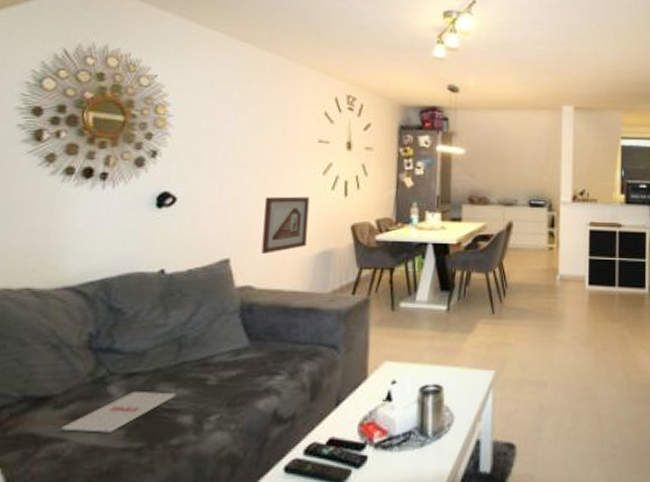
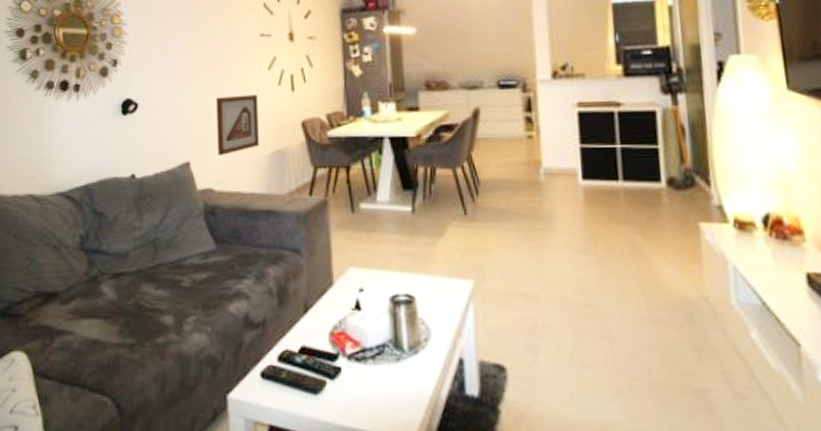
magazine: present [60,391,176,433] -> none [68,290,157,328]

